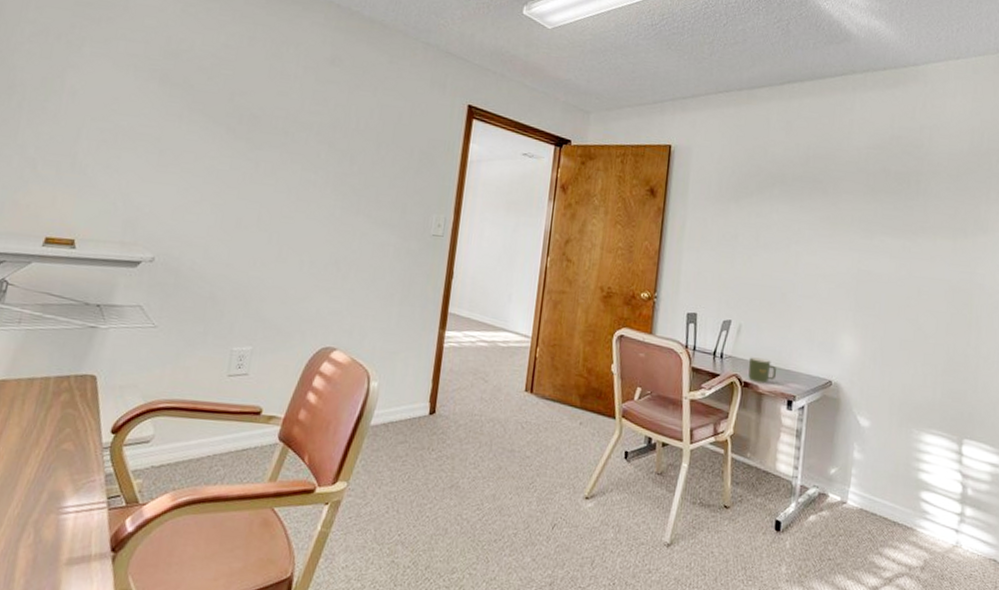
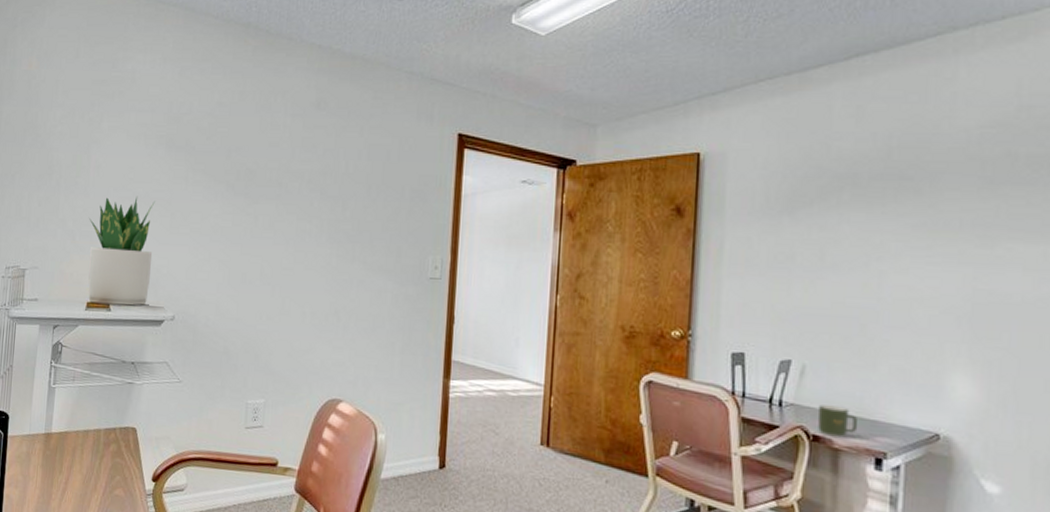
planter: none [48,126,142,245] -> present [88,196,155,306]

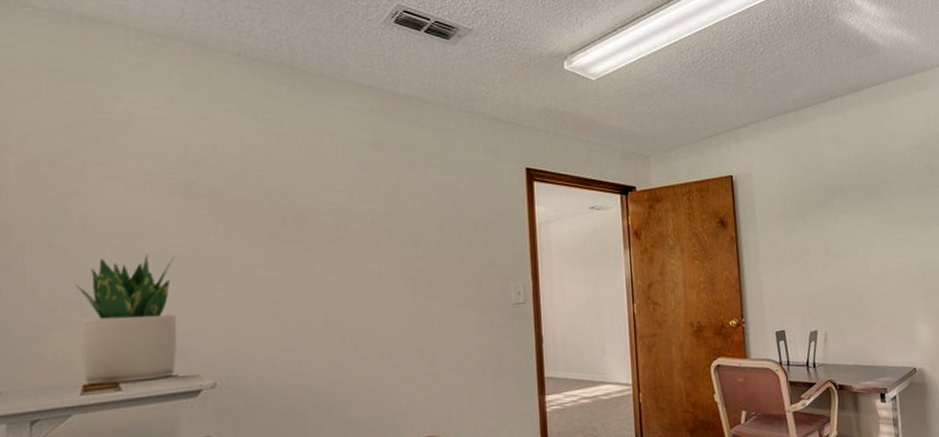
mug: present [817,405,858,438] -> none [839,360,867,384]

